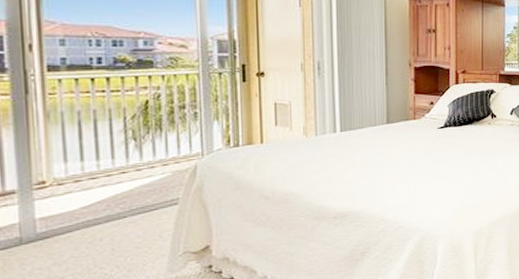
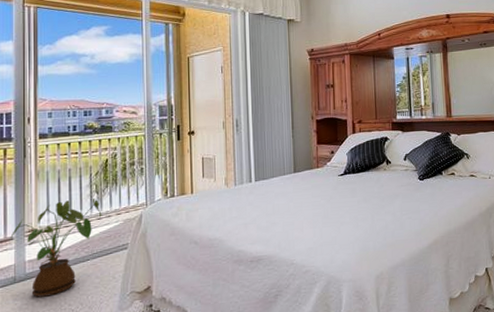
house plant: none [11,145,142,261] -> present [10,197,102,297]

